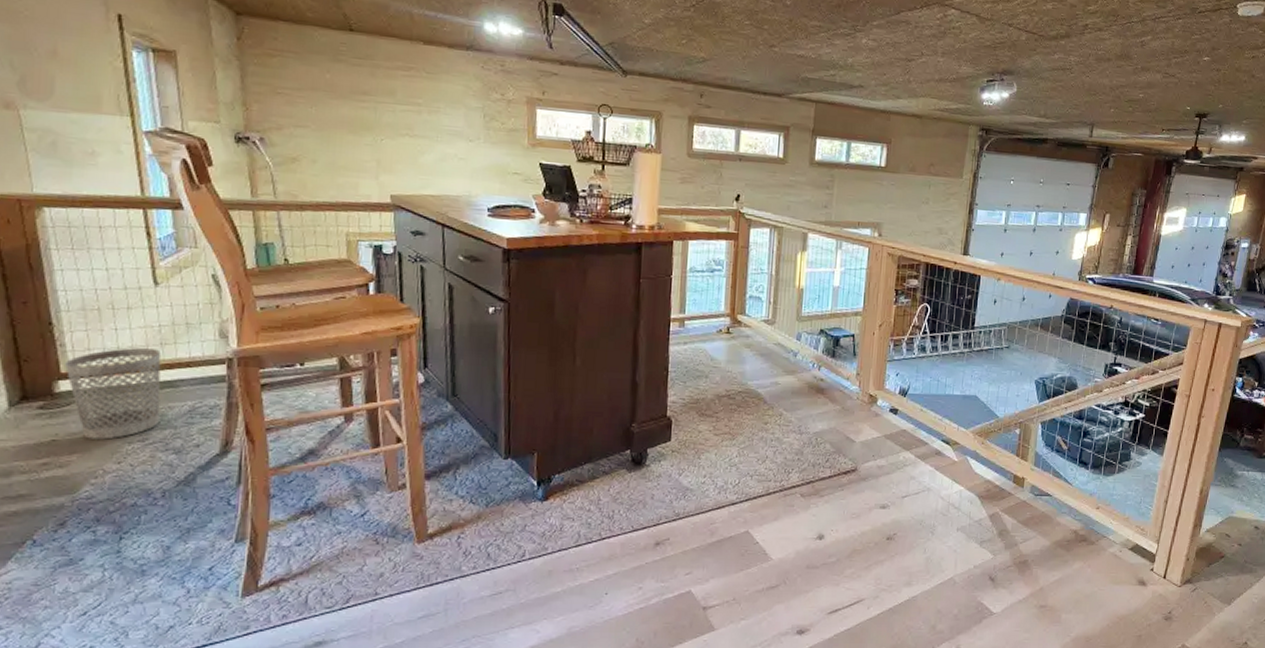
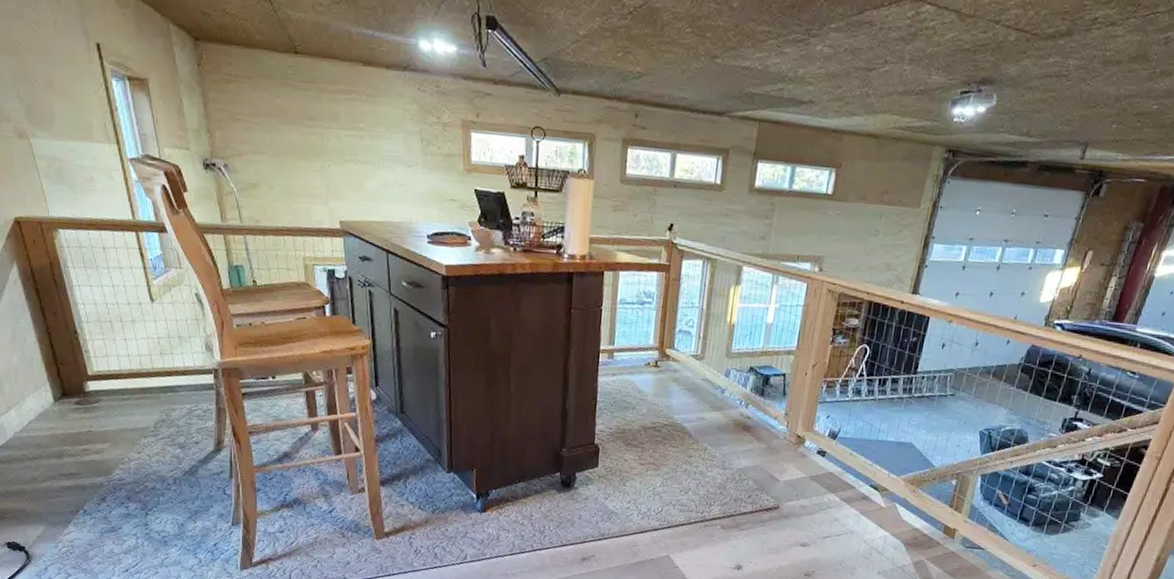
wastebasket: present [64,348,162,440] -> none [90,356,166,433]

